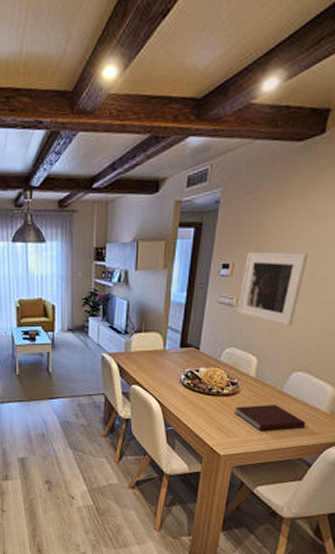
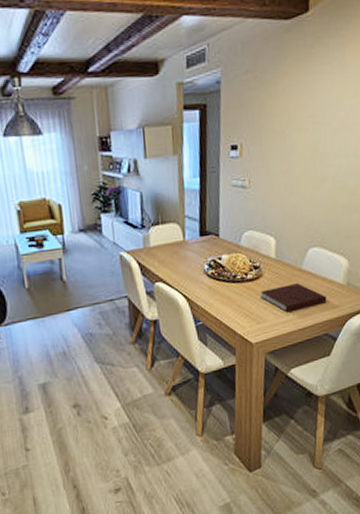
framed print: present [237,252,308,326] -> none [250,128,309,203]

